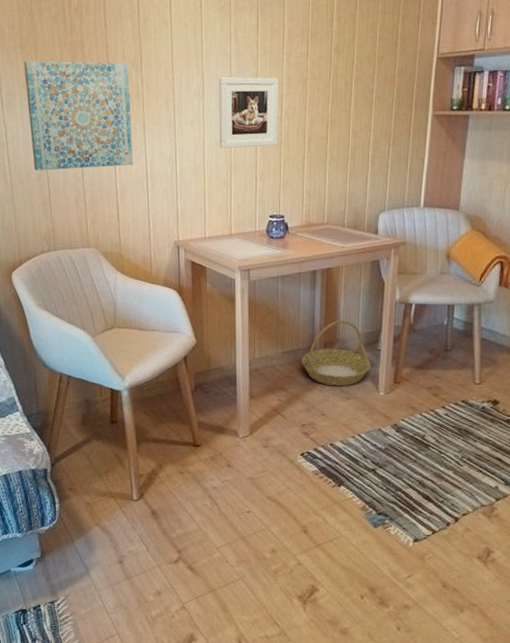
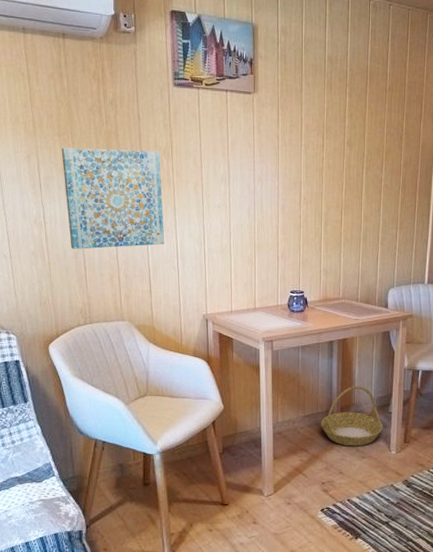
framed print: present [218,77,279,149] -> none [243,166,298,230]

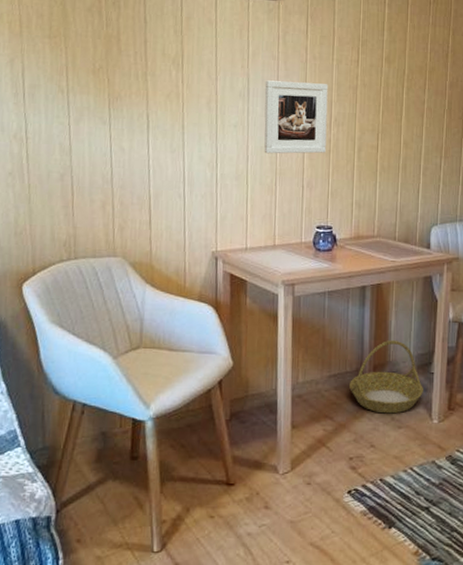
wall art: present [61,148,165,249] -> none [51,52,170,171]
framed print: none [243,166,298,230] -> present [264,80,328,154]

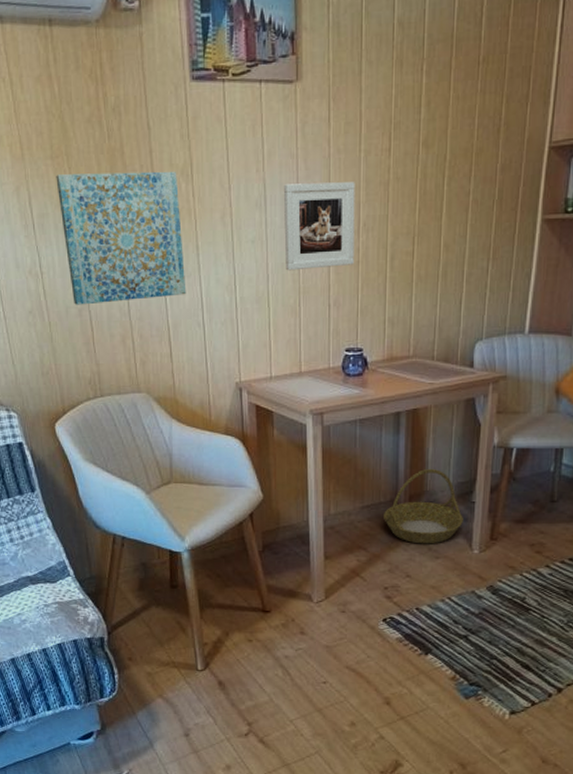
wall art: none [51,52,170,171] -> present [56,171,187,305]

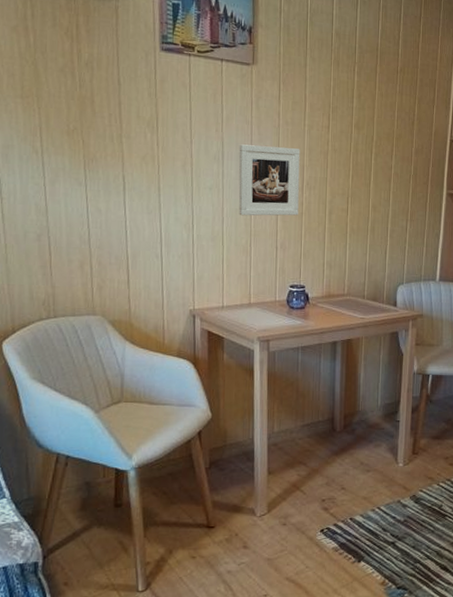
wall art: present [56,171,187,305] -> none [24,112,147,231]
basket: present [384,468,463,544] -> none [322,391,390,459]

